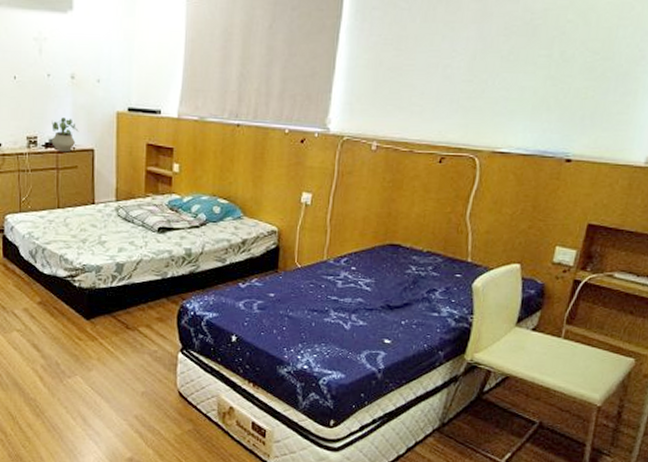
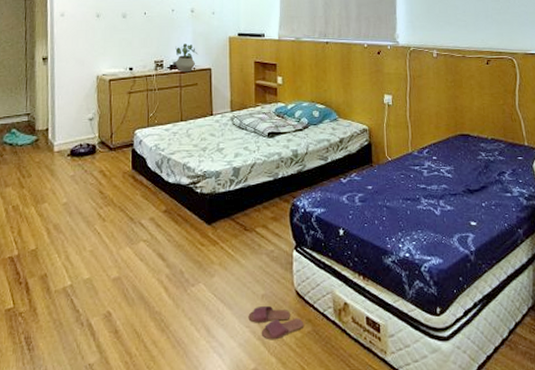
slippers: none [126,402,185,433] -> present [248,305,304,339]

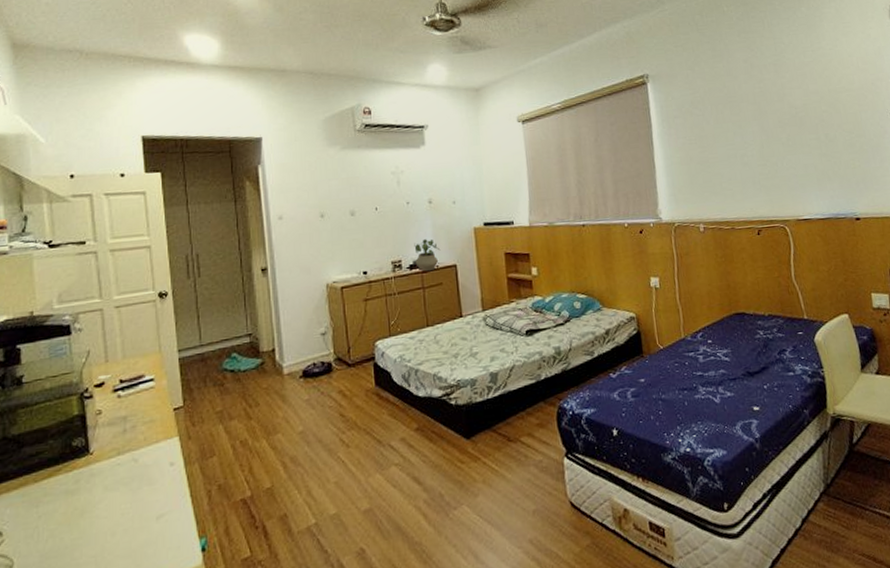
slippers: present [248,305,304,339] -> none [519,521,582,559]

